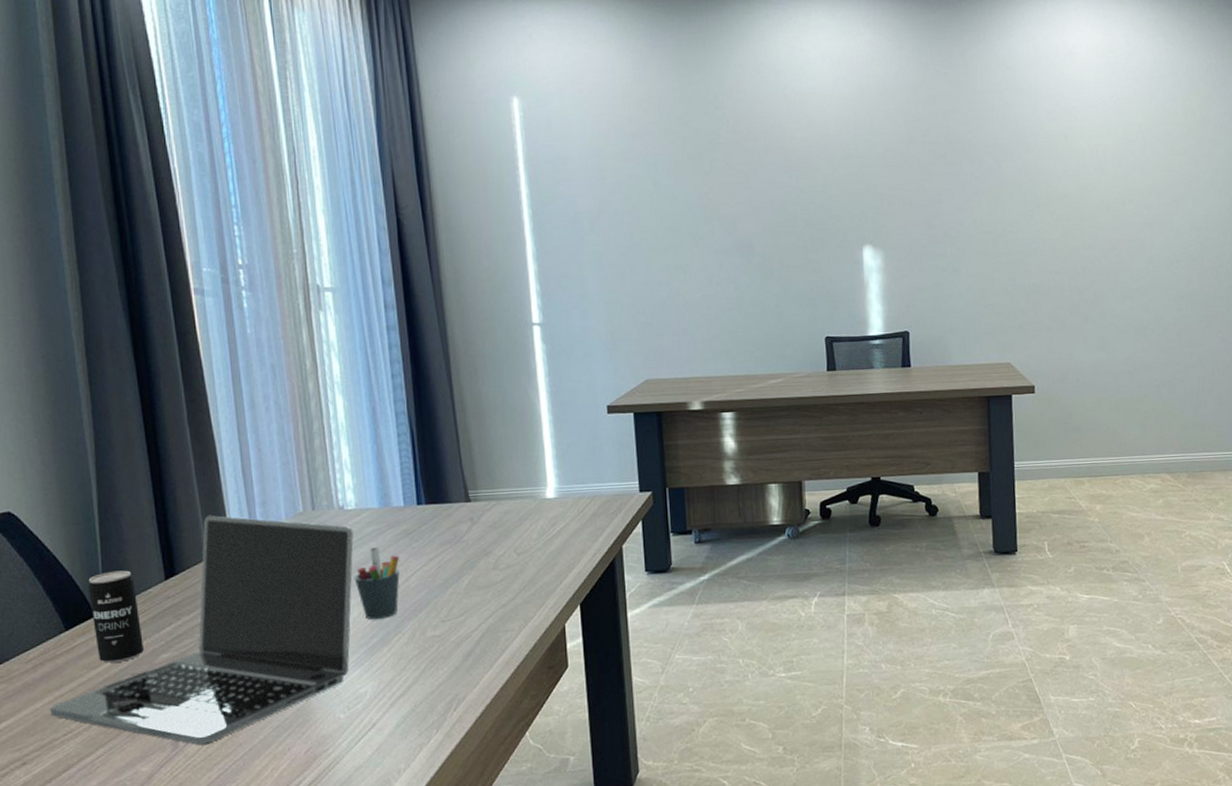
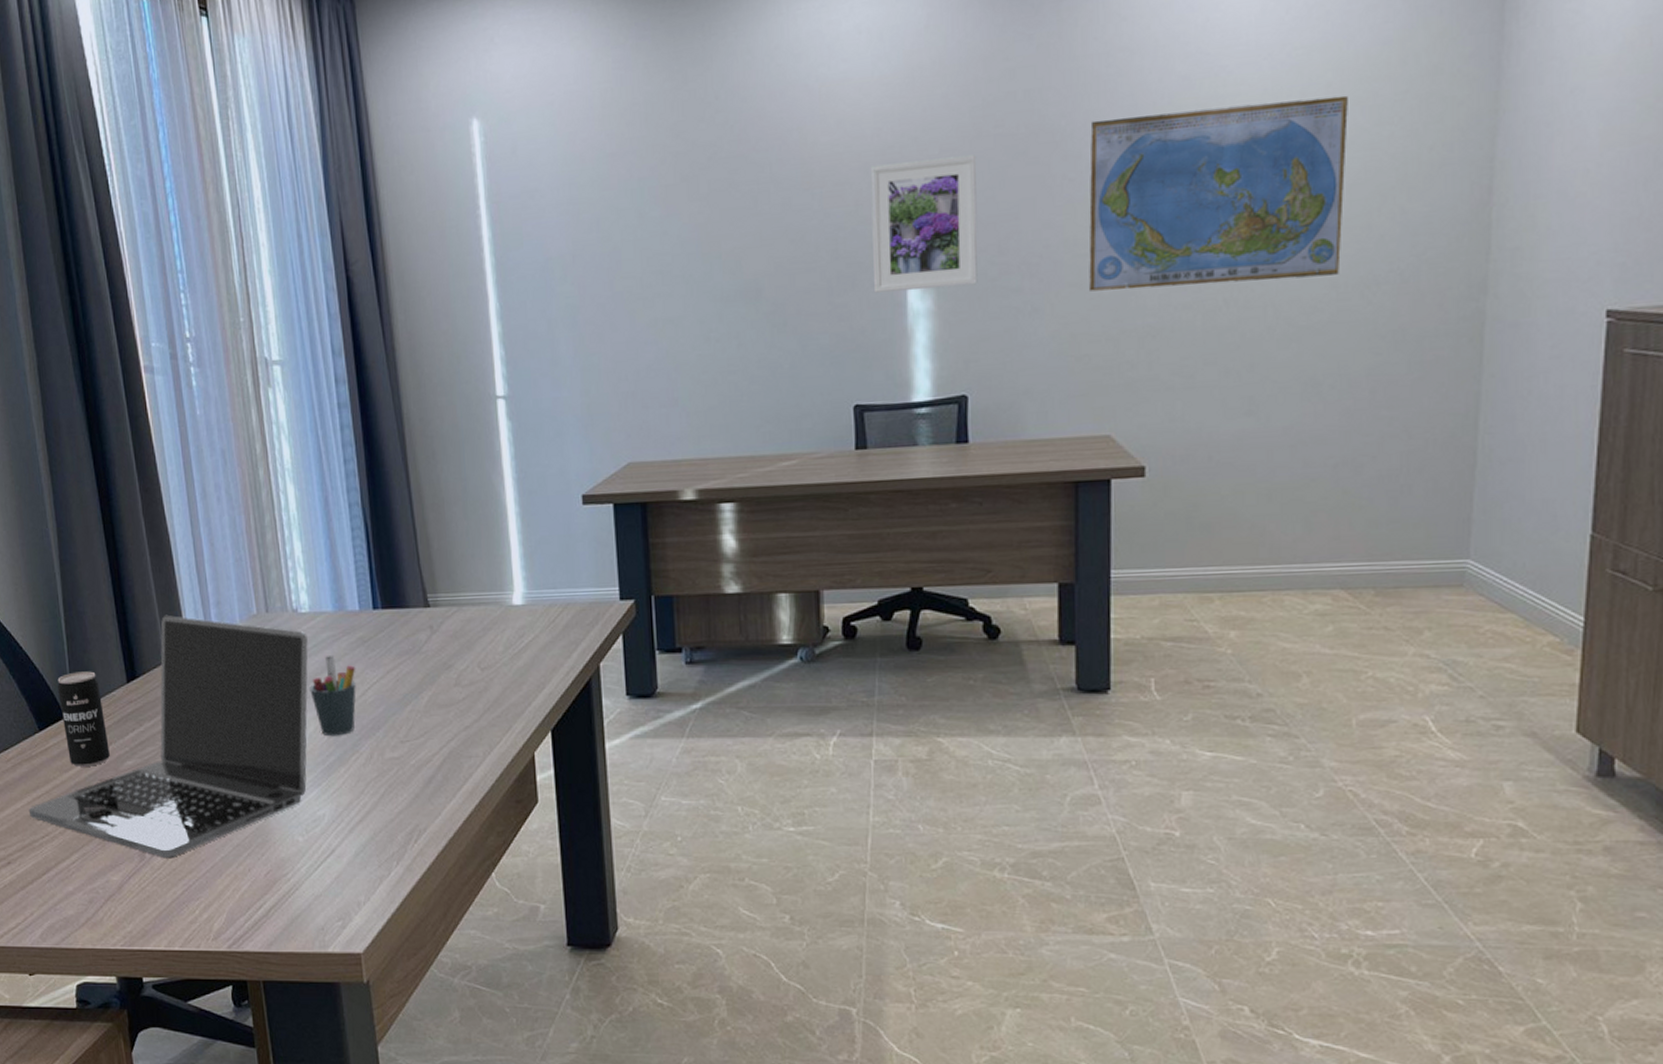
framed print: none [833,155,914,252] -> present [870,155,978,293]
world map: none [988,133,1154,258] -> present [1088,95,1348,291]

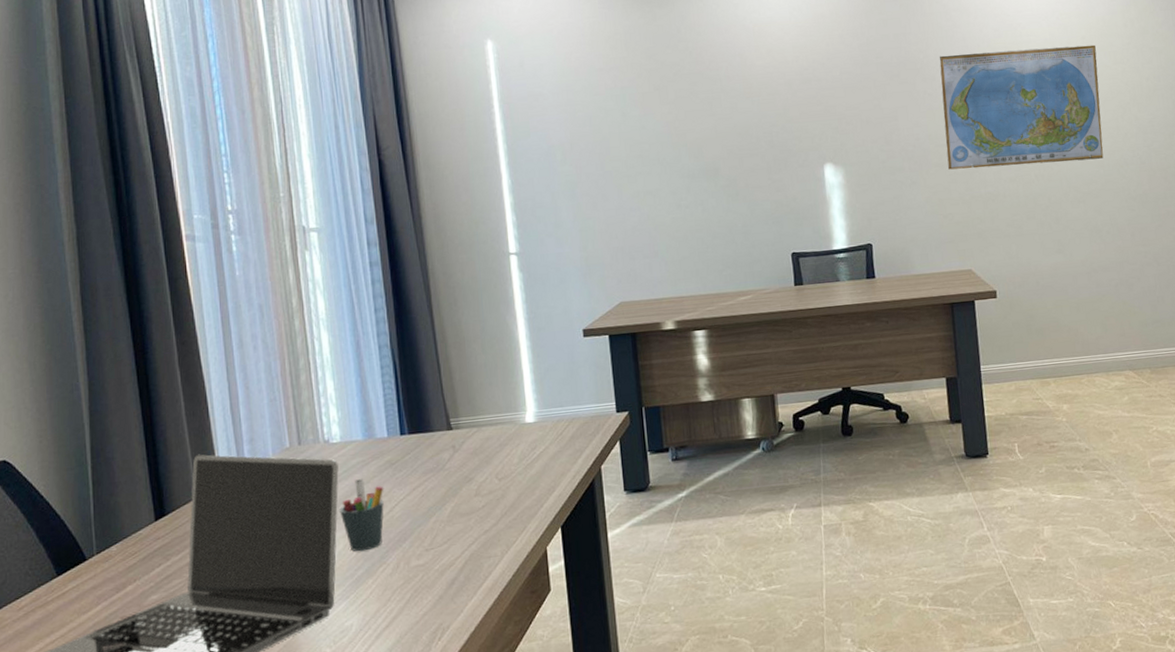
beverage can: present [57,671,110,767] -> none [80,513,133,607]
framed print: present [870,155,978,293] -> none [792,76,873,171]

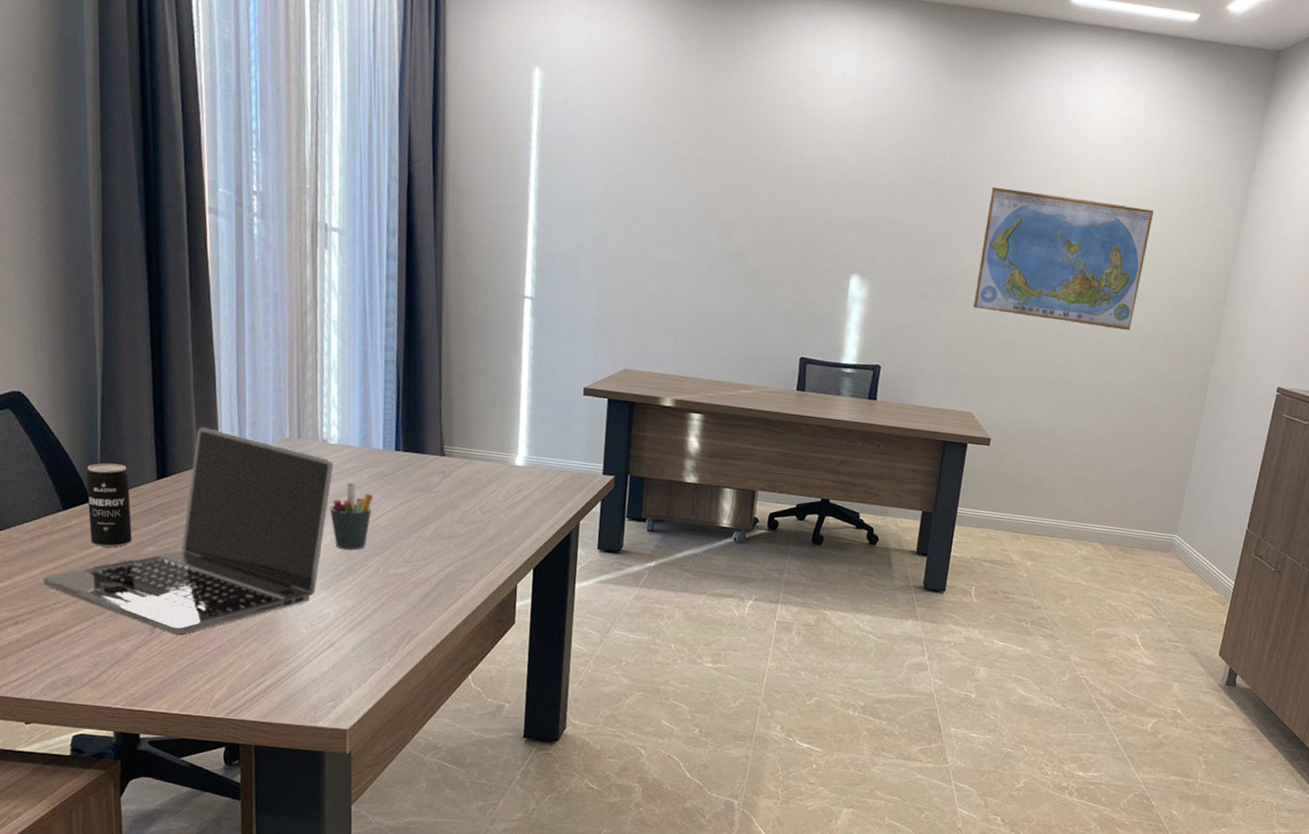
beverage can: none [80,513,133,607] -> present [86,463,132,548]

